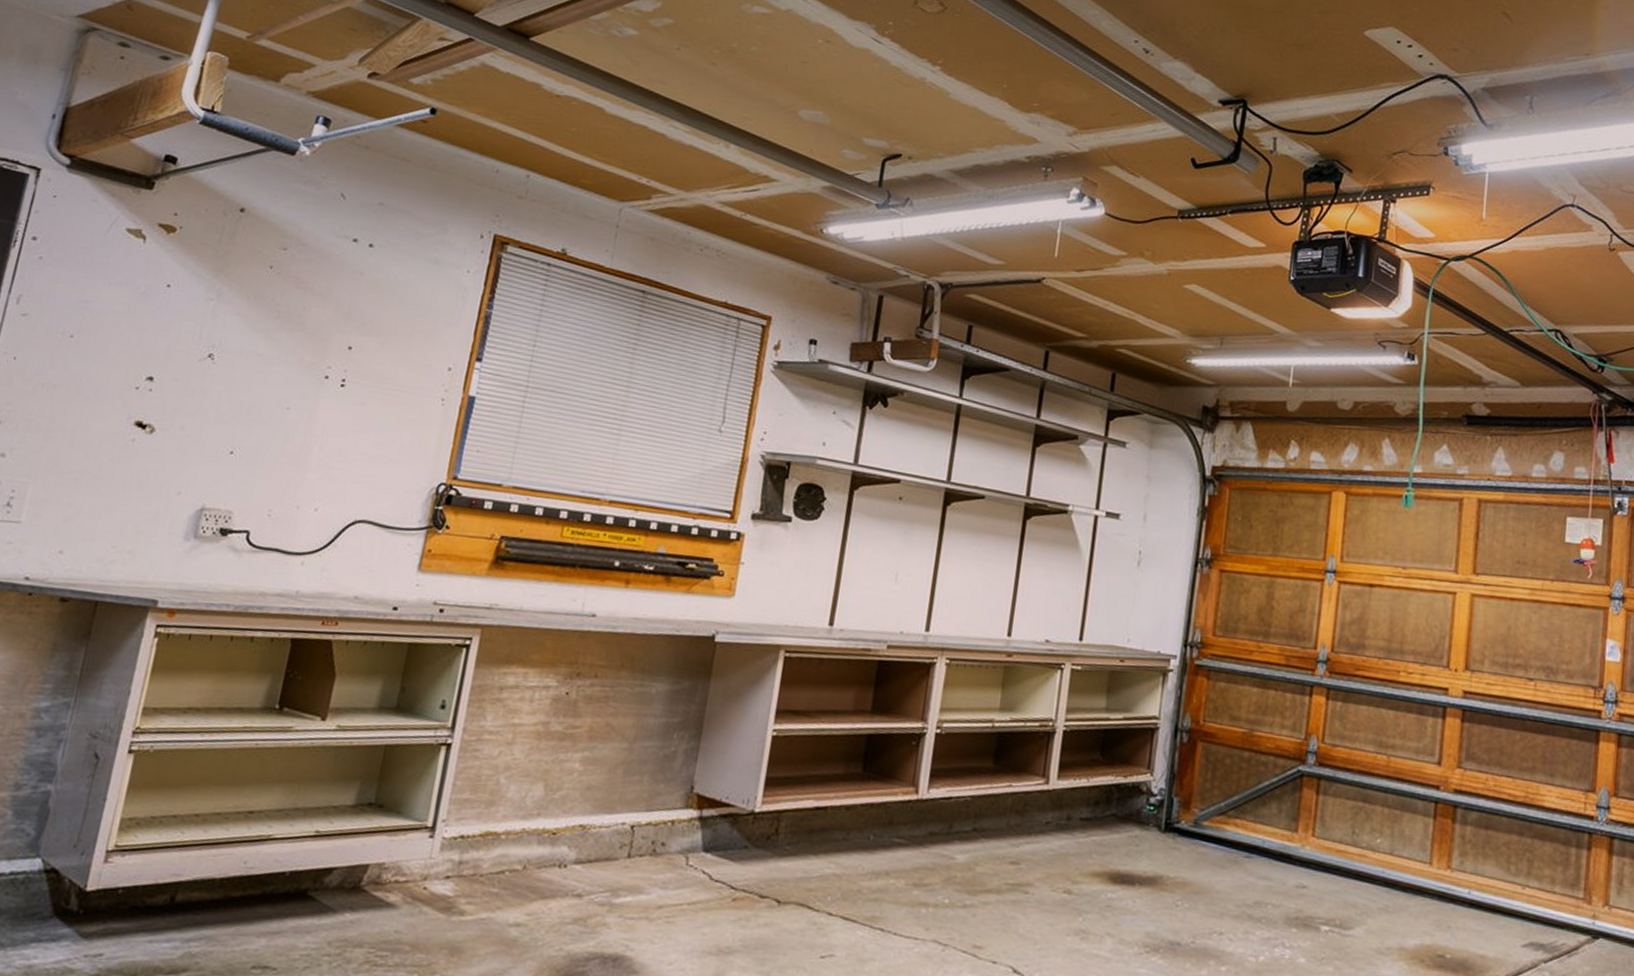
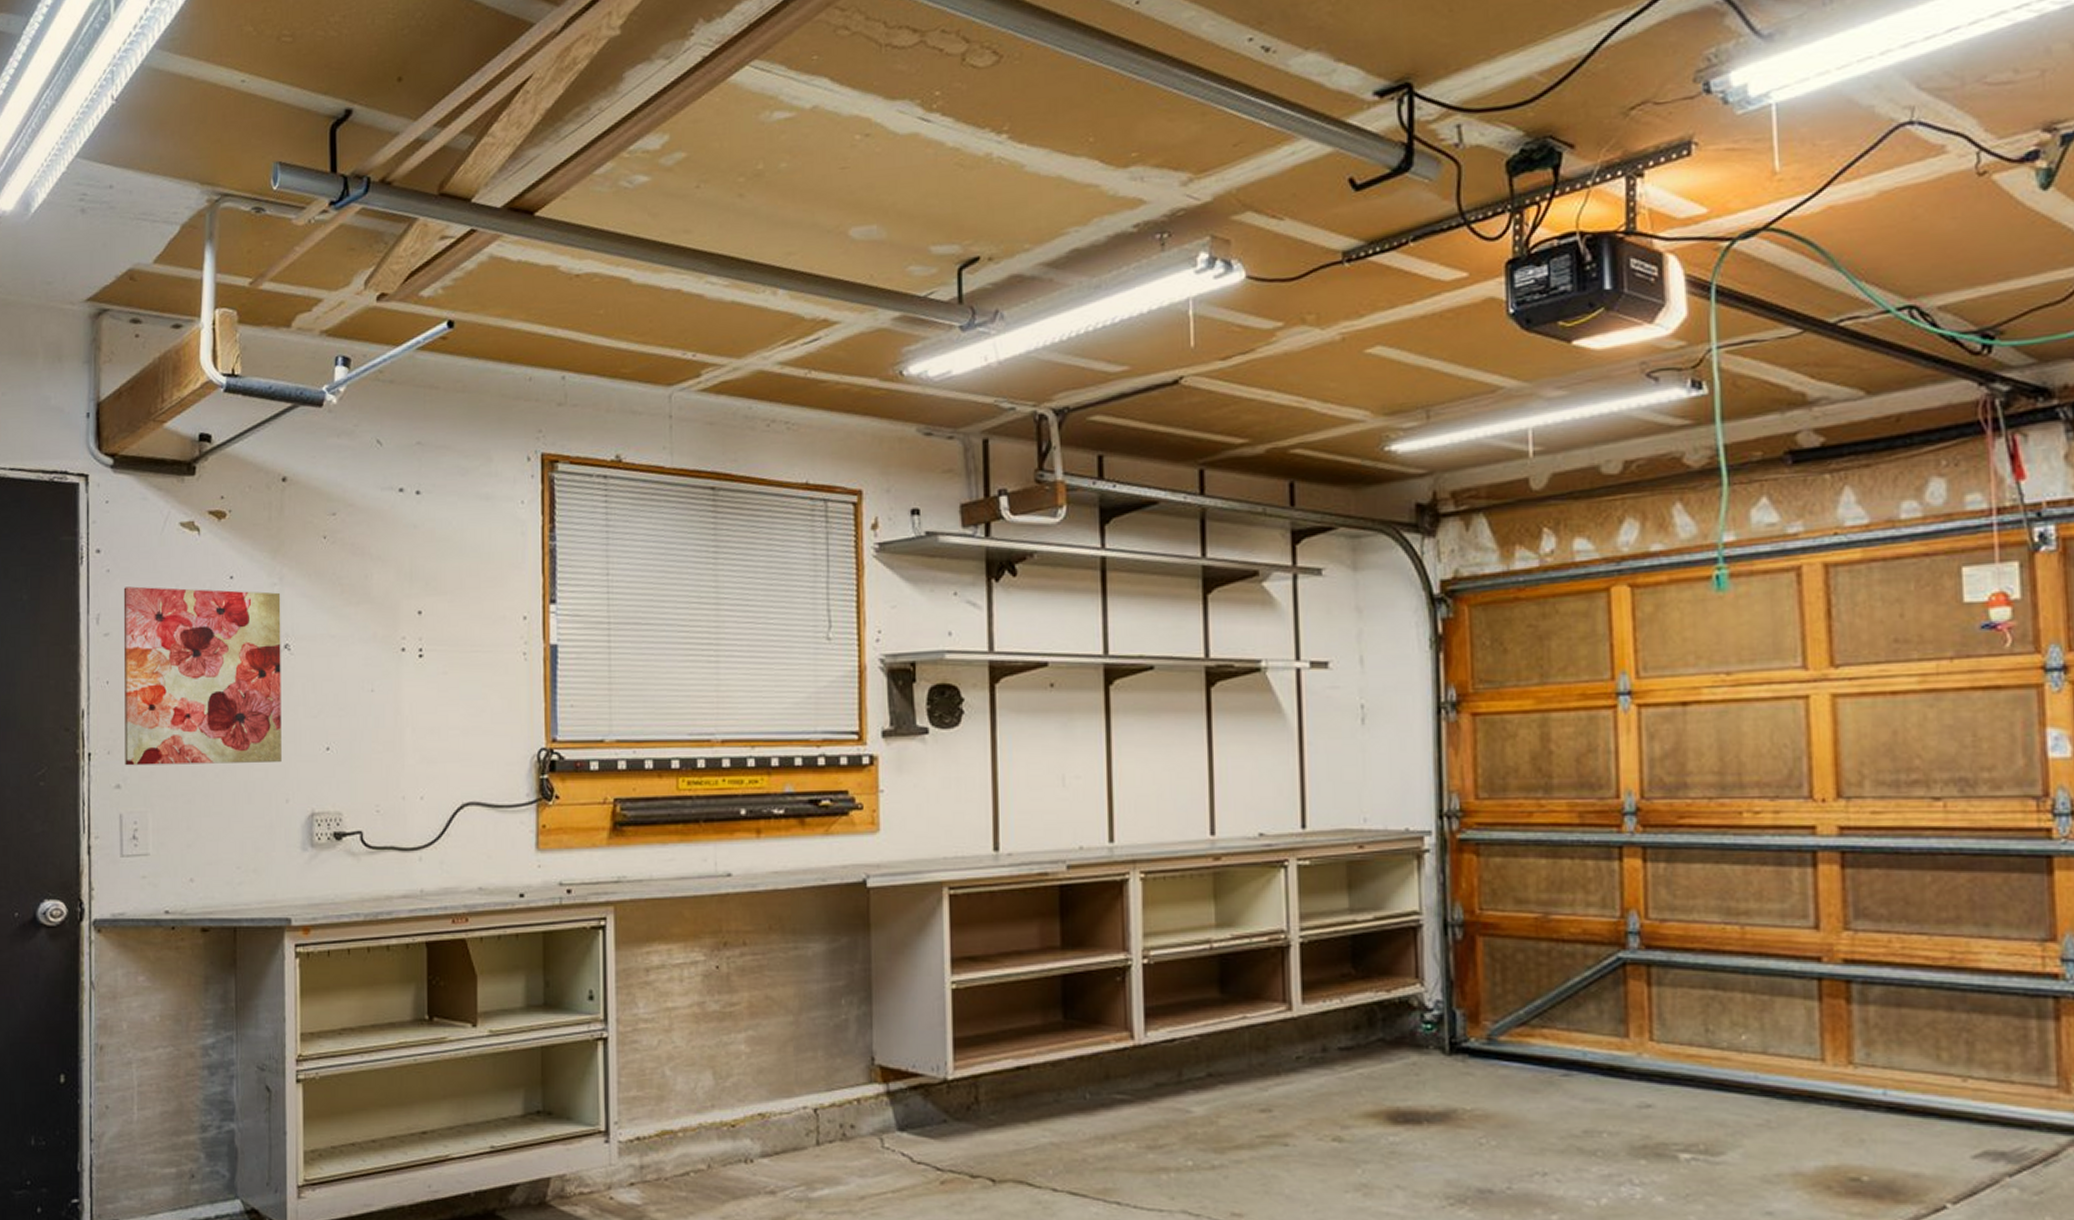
wall art: none [14,275,216,457] -> present [123,586,282,766]

